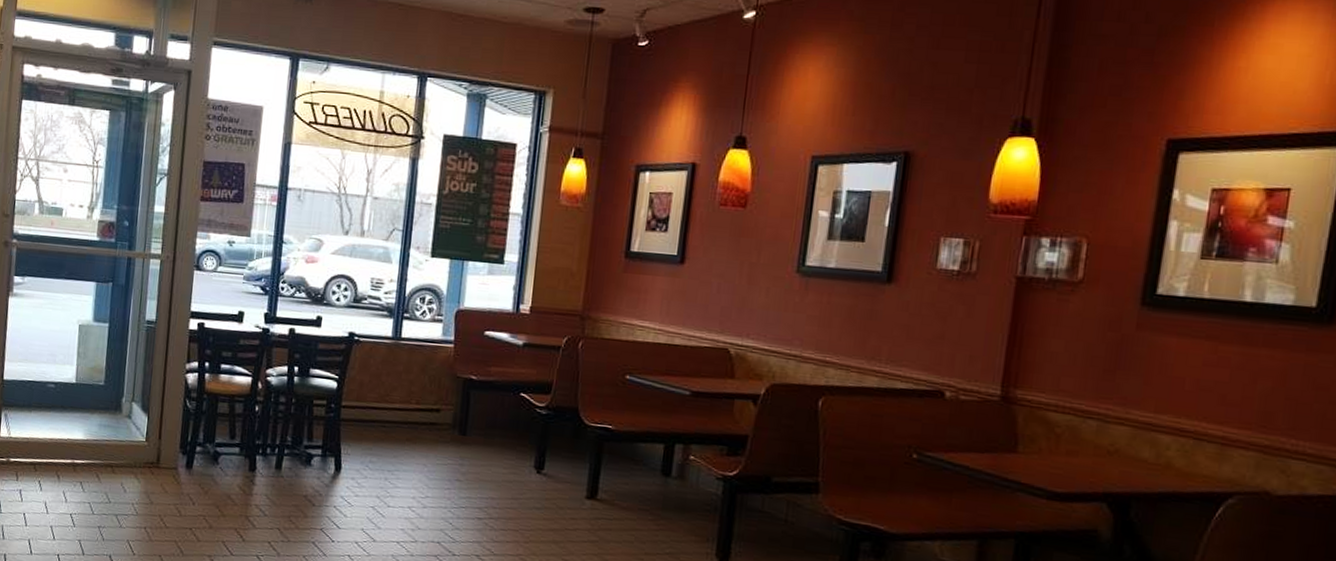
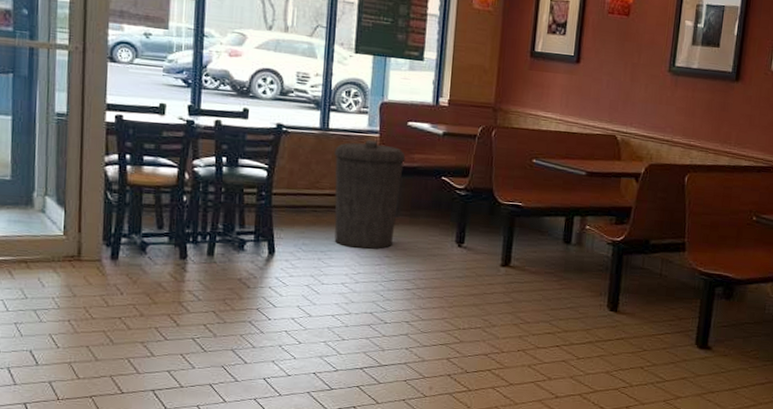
trash can: none [402,350,482,472] -> present [334,139,406,249]

